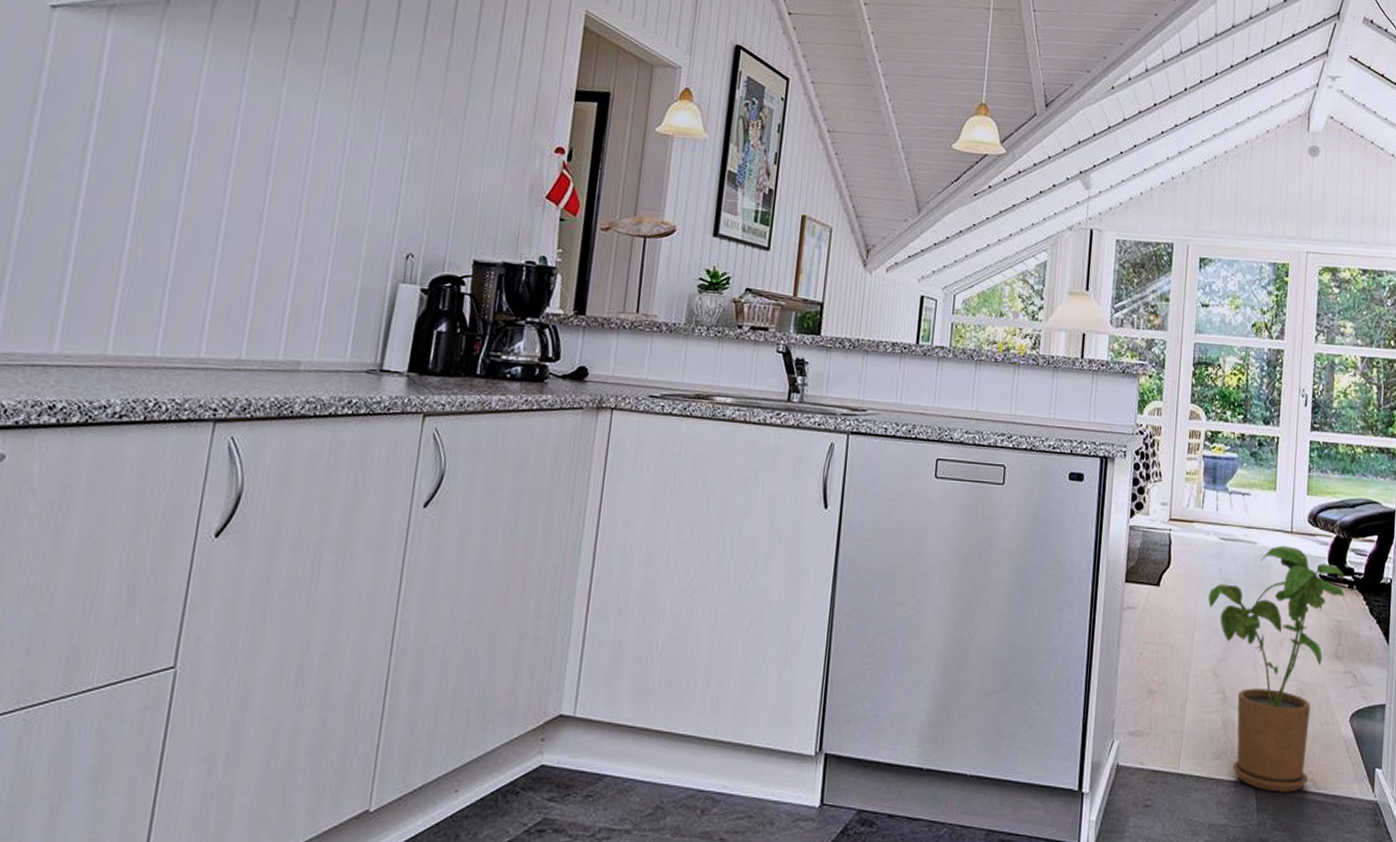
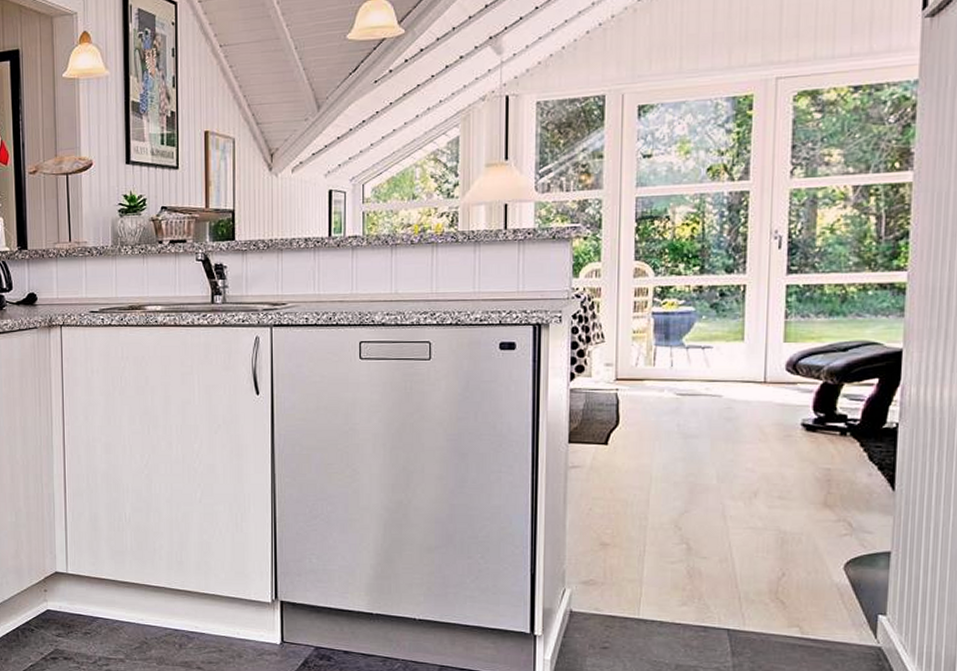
house plant: present [1208,545,1345,792] -> none [665,396,835,637]

